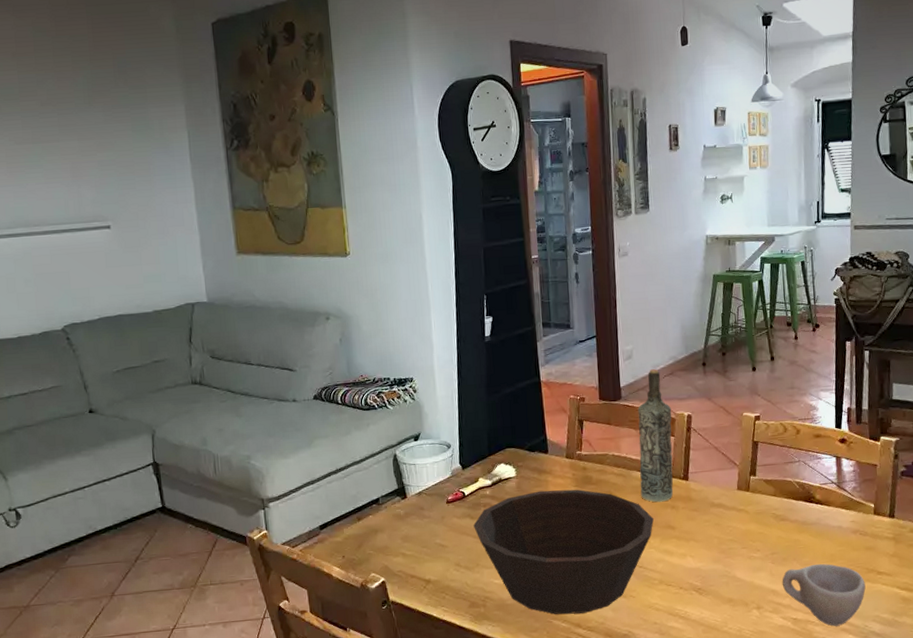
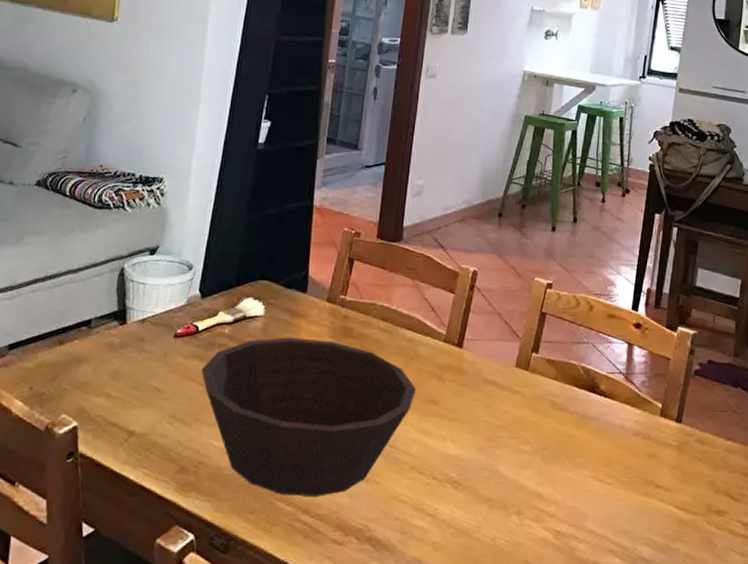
bottle: present [637,369,674,503] -> none [405,211,457,370]
cup: present [782,563,866,626] -> none [549,467,641,546]

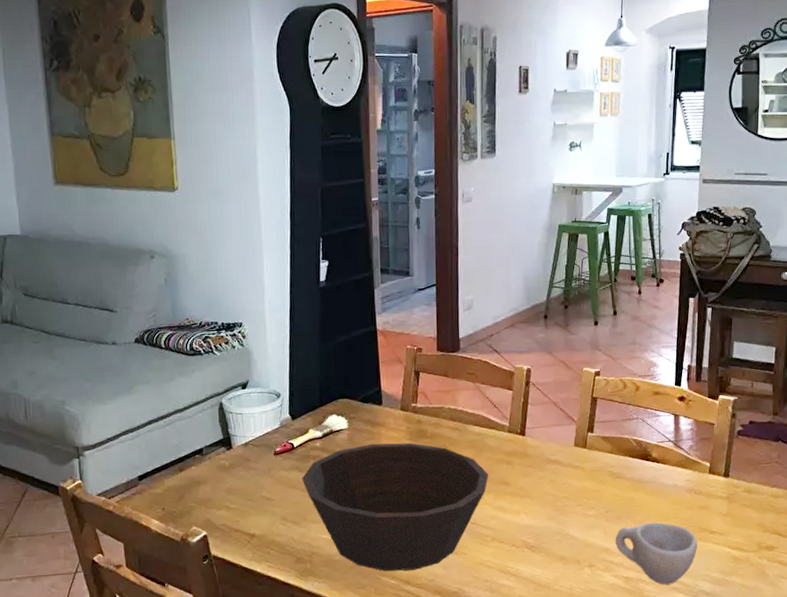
cup: none [549,467,641,546] -> present [615,522,698,585]

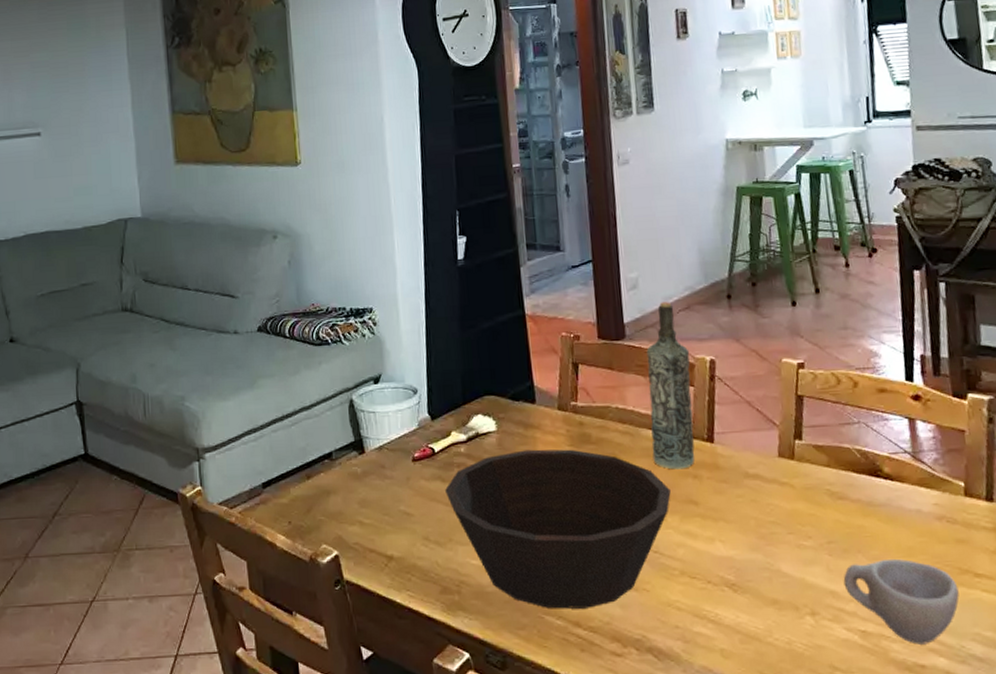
bottle: none [475,320,511,458] -> present [646,302,695,470]

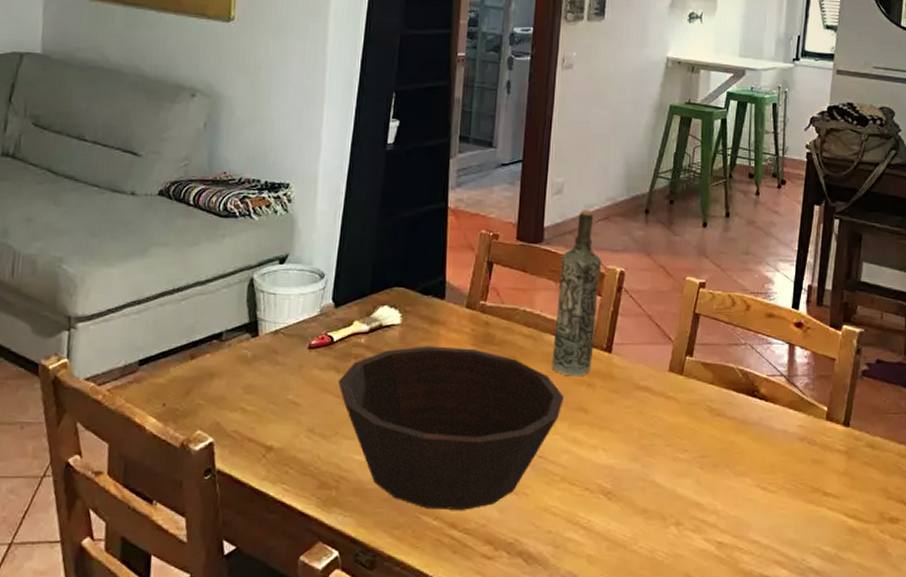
cup: present [843,558,960,645] -> none [709,475,808,557]

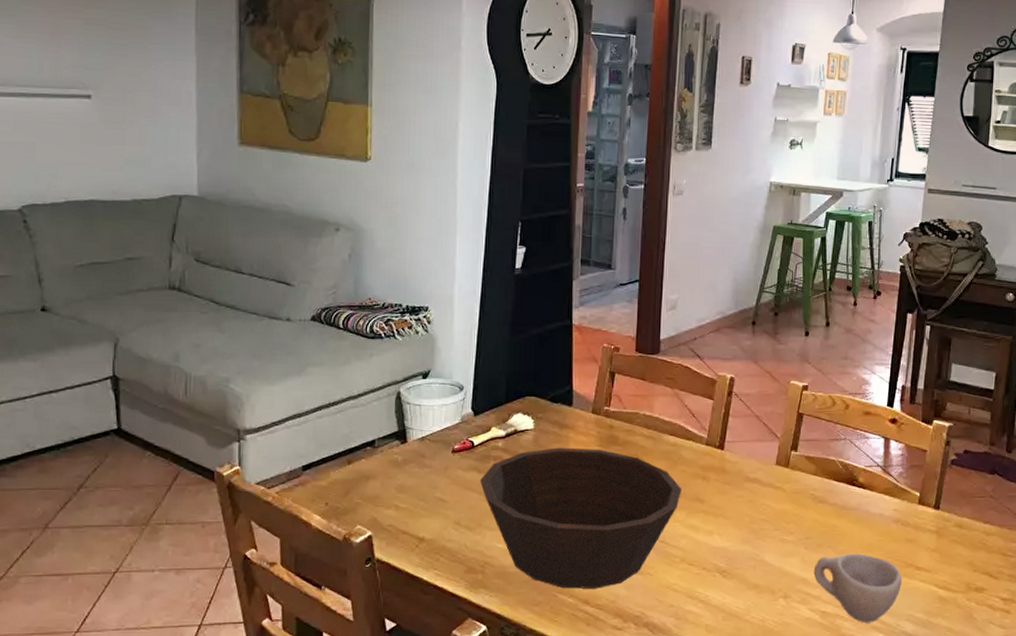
bottle: present [551,210,602,377] -> none [670,323,714,471]
cup: none [709,475,808,557] -> present [813,553,902,623]

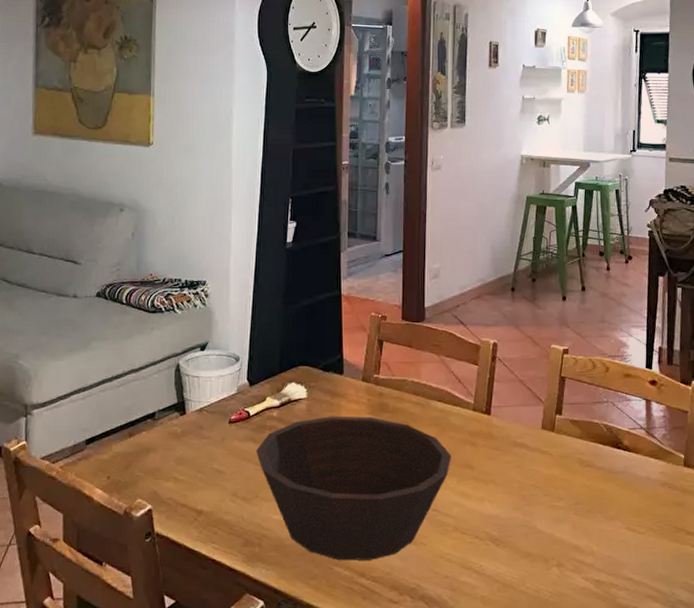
cup: present [813,553,902,623] -> none [585,518,674,592]

